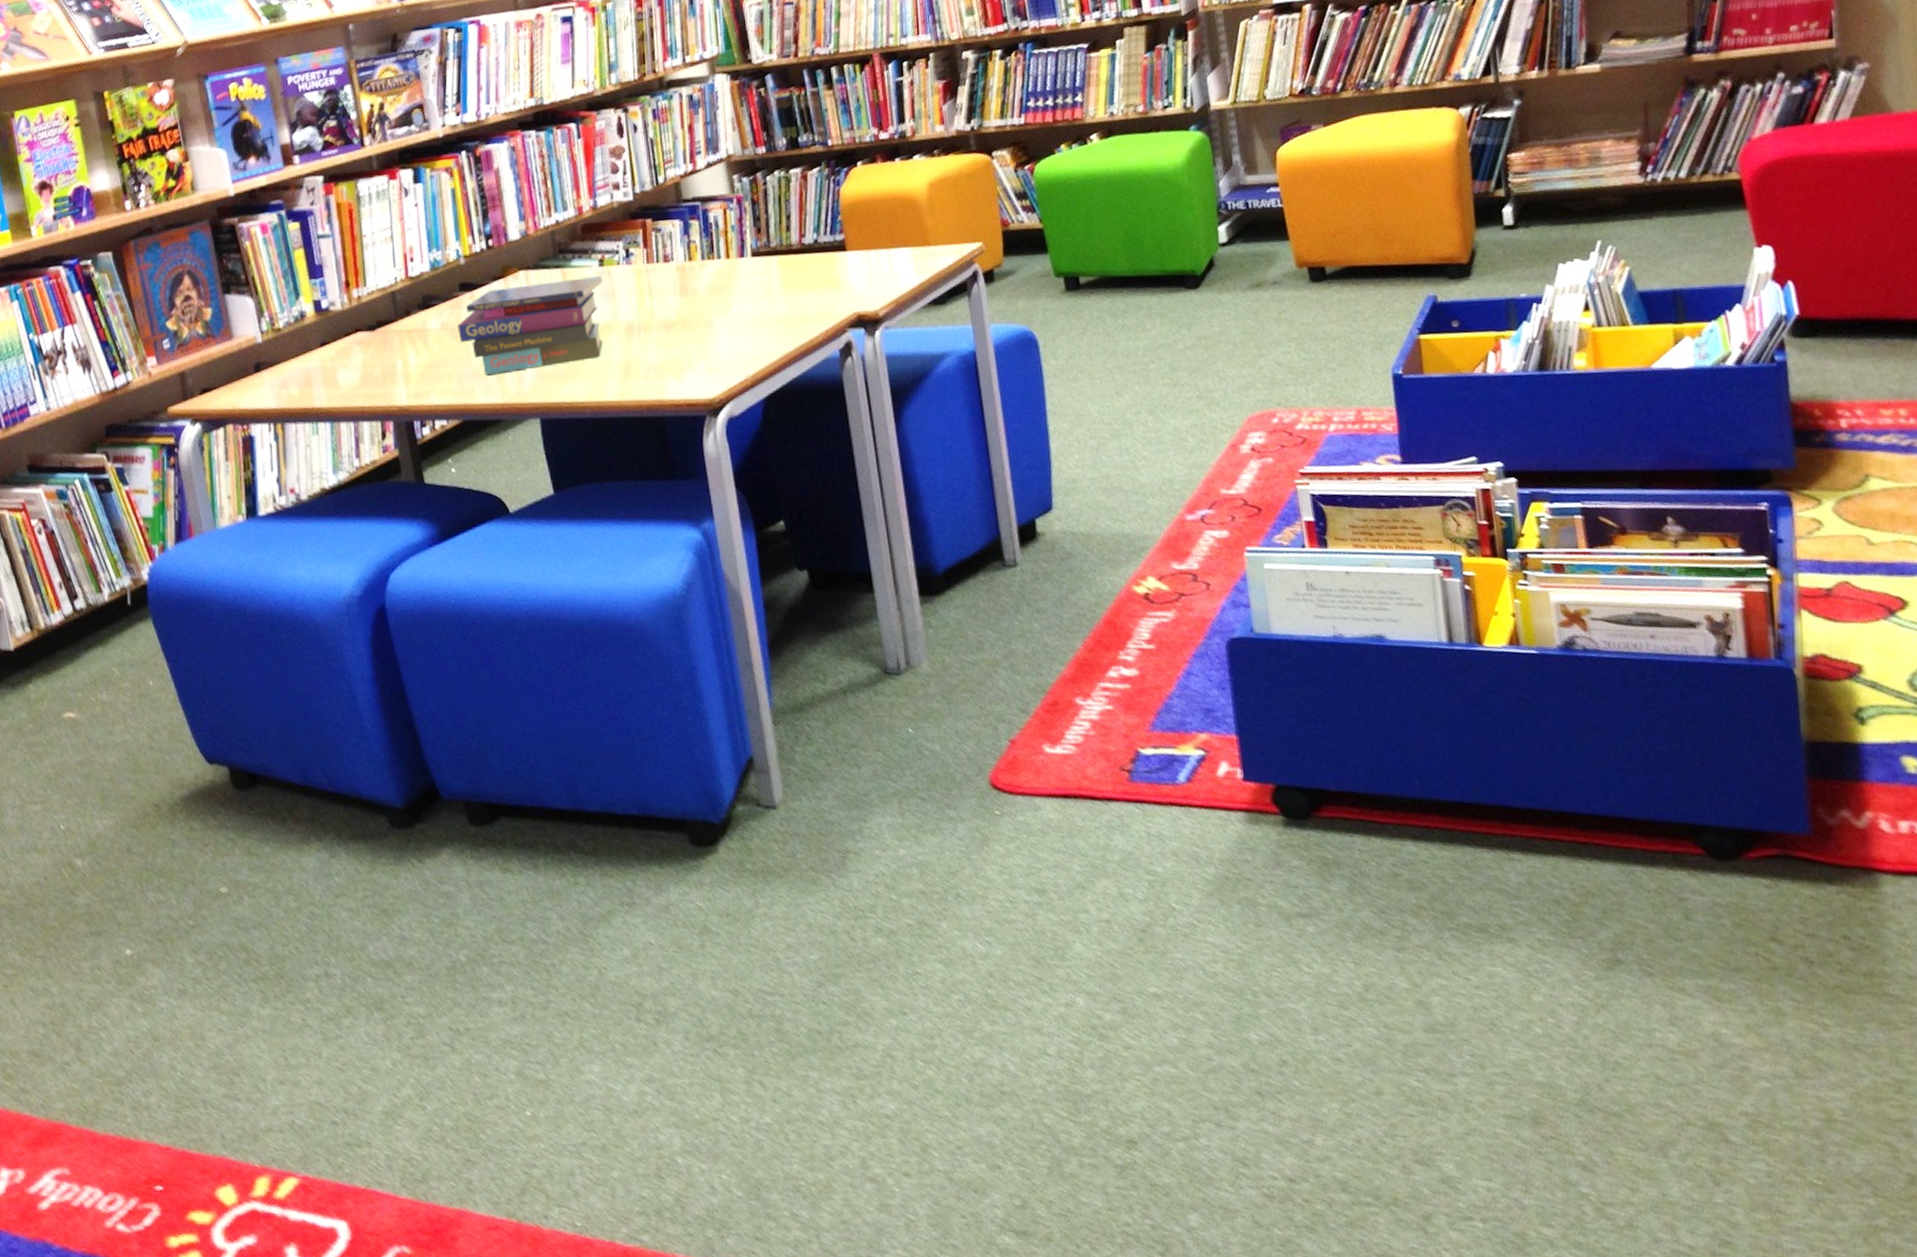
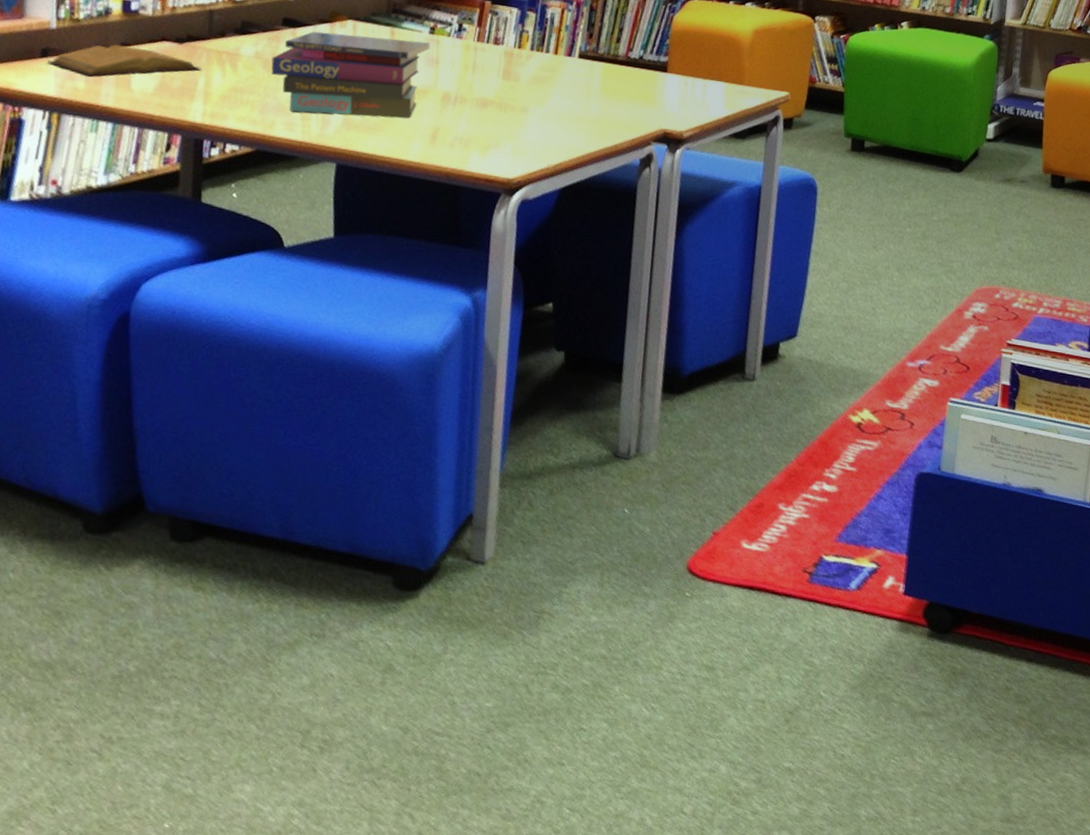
book: none [262,342,396,383] -> present [47,44,201,77]

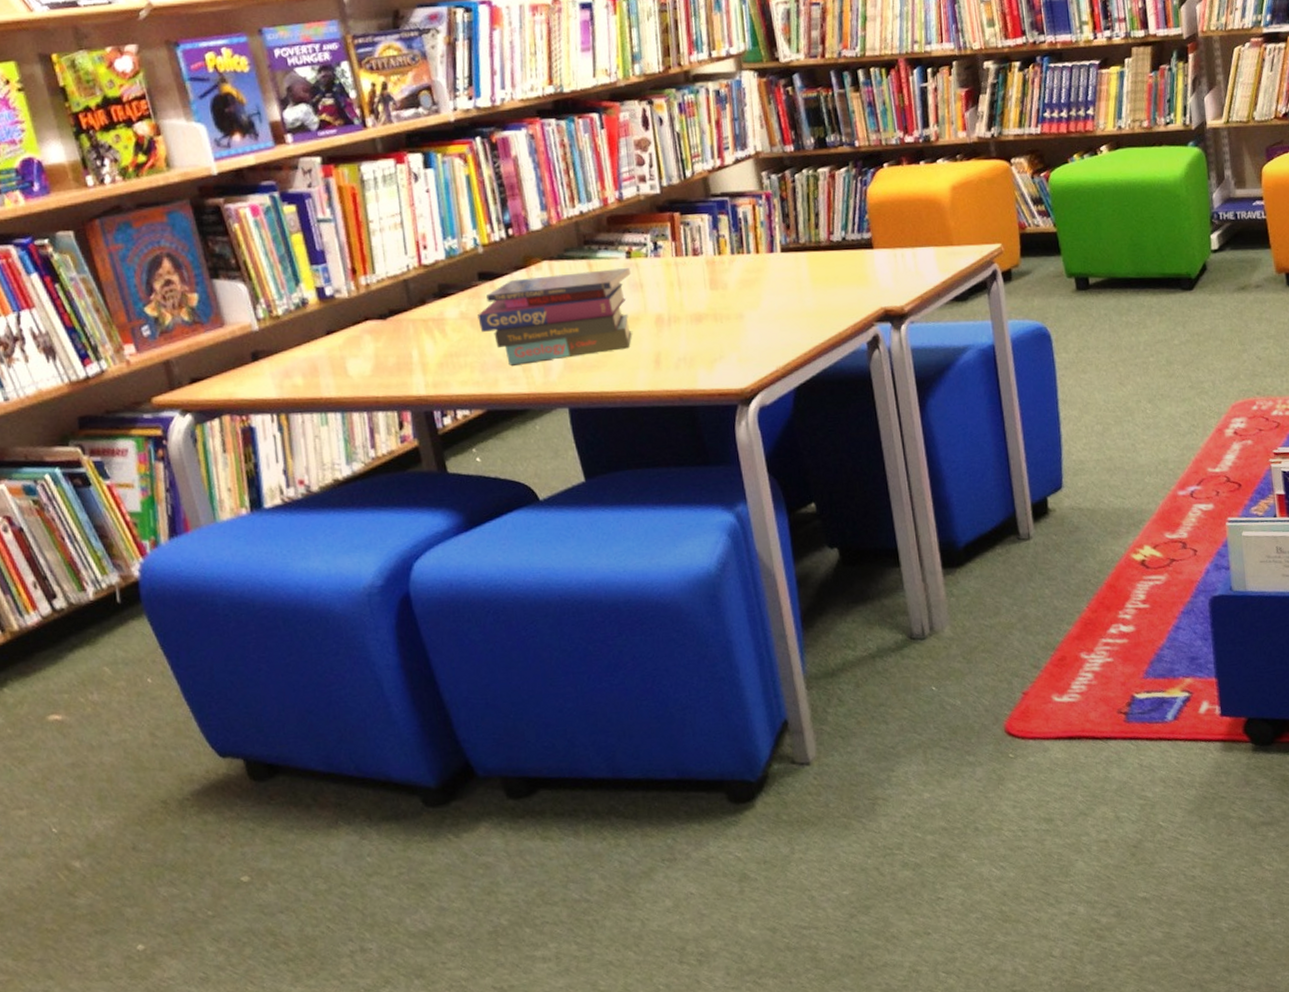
book: present [47,44,201,77] -> none [260,331,412,372]

